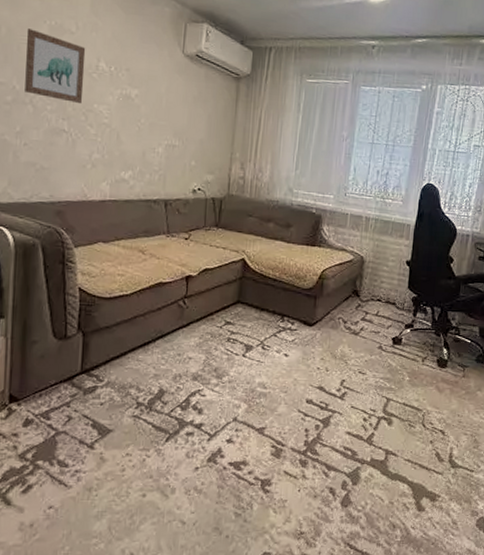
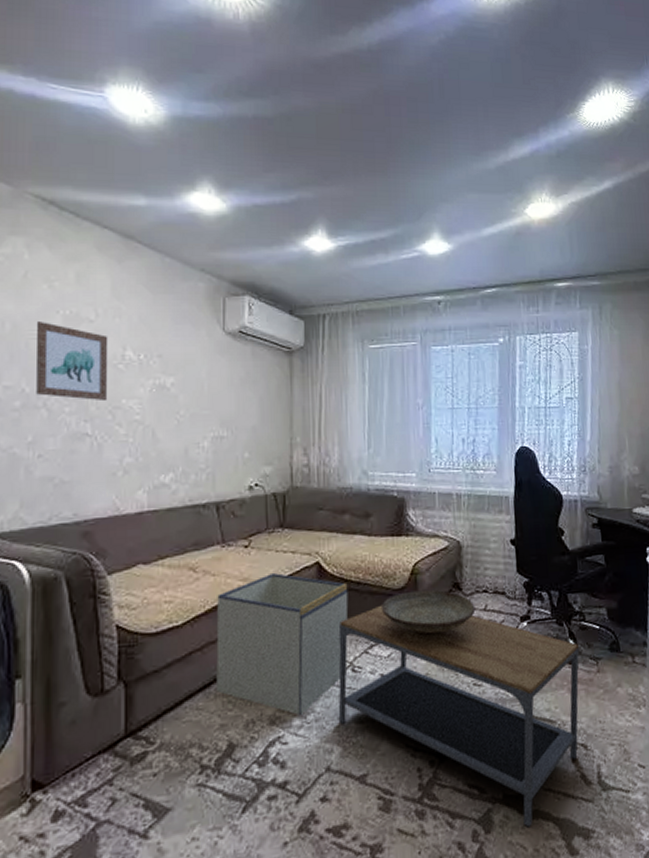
storage bin: none [154,262,266,376] -> present [216,572,349,715]
coffee table: none [247,300,450,485] -> present [338,605,579,828]
decorative bowl: none [292,292,369,330] -> present [382,589,476,637]

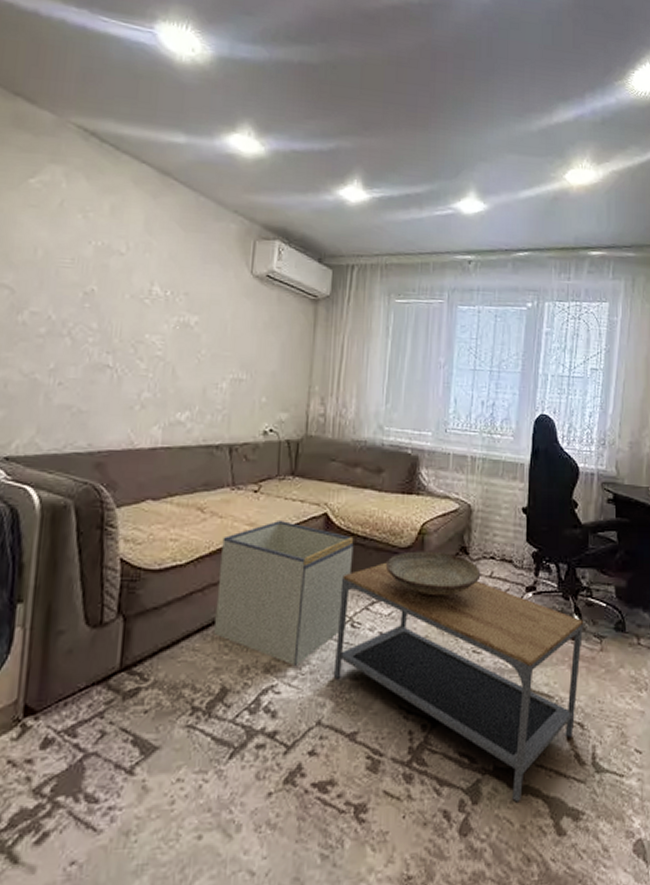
wall art: present [35,322,108,402] -> none [62,250,137,335]

